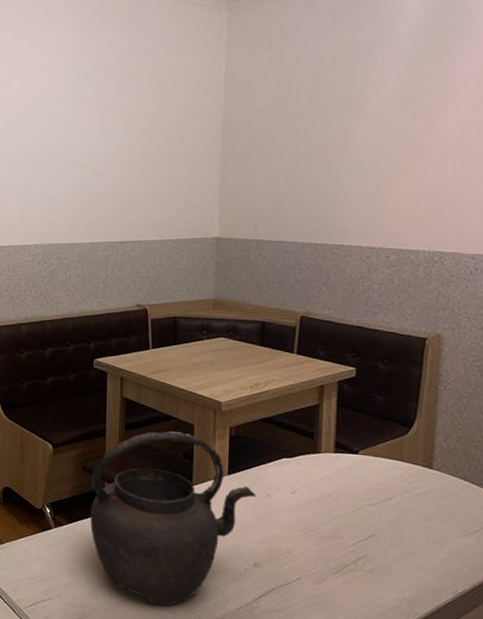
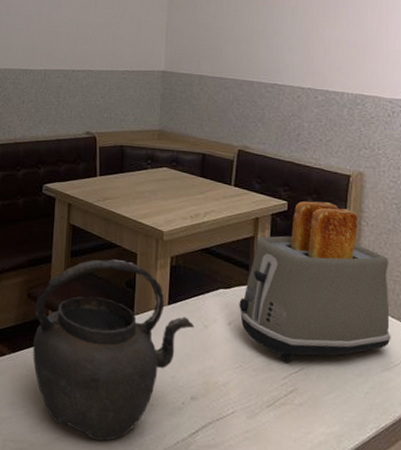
toaster: none [304,366,471,530] -> present [239,201,391,363]

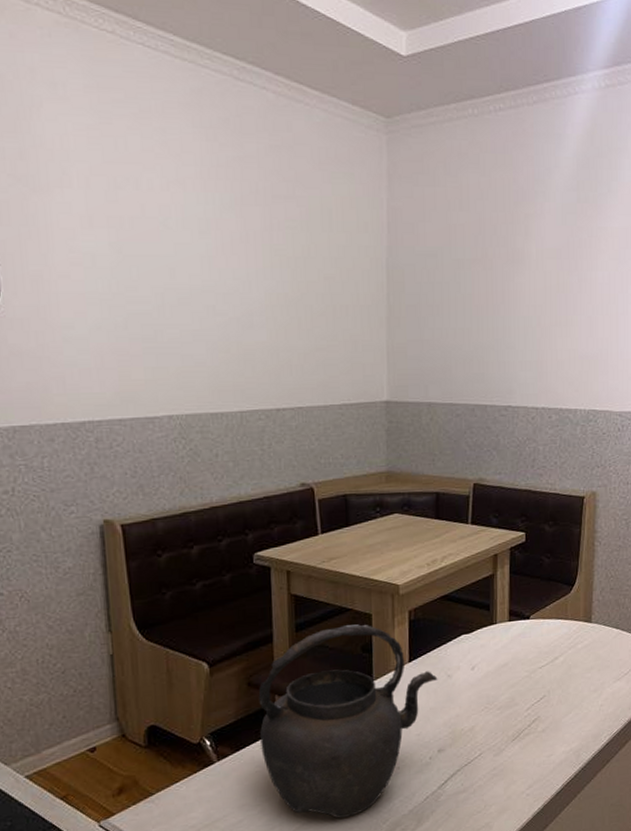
toaster: present [239,201,391,363] -> none [481,527,622,694]

